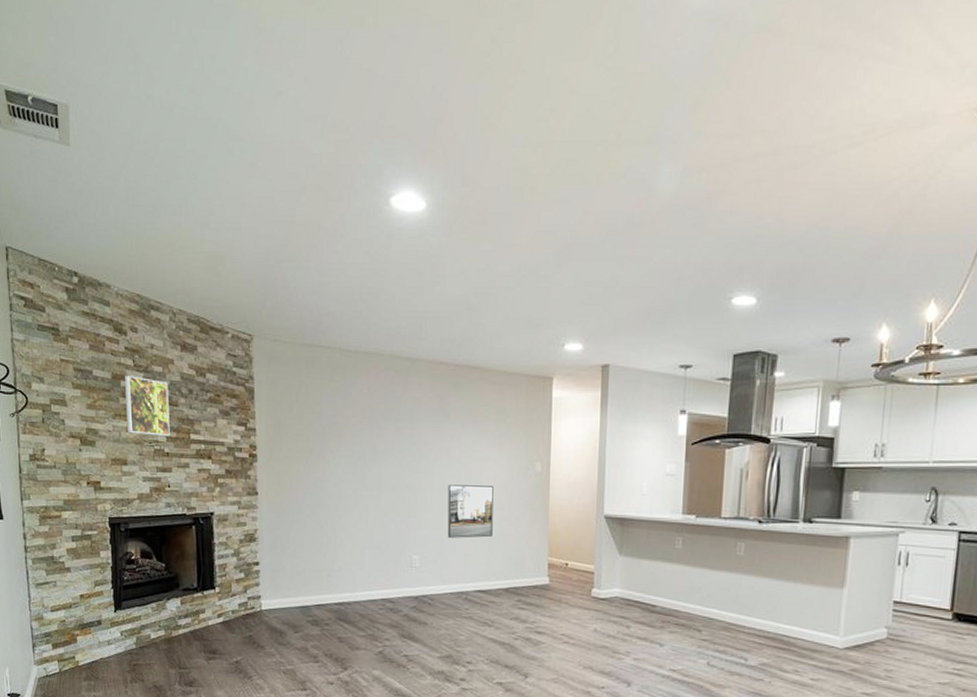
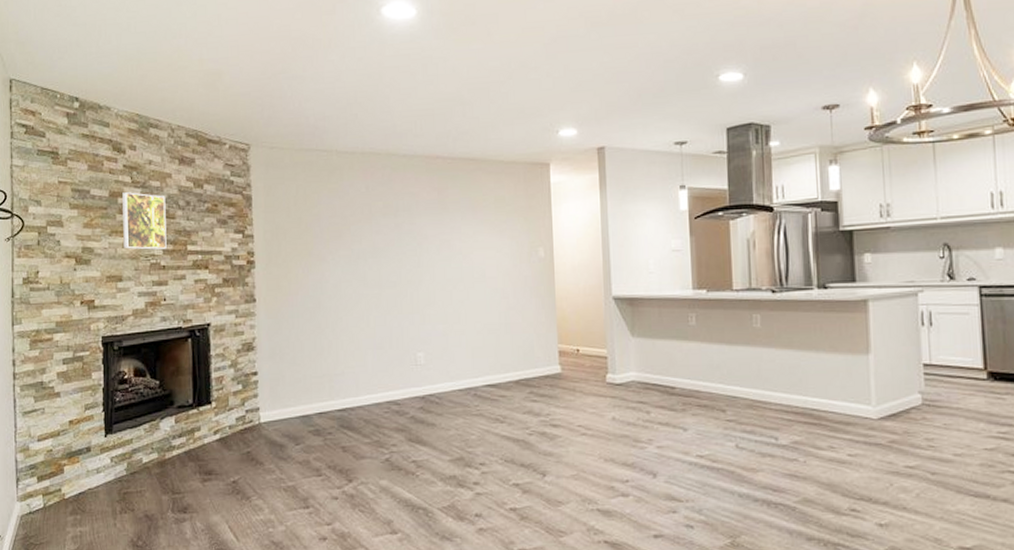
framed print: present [447,484,494,538] -> none [450,275,499,332]

